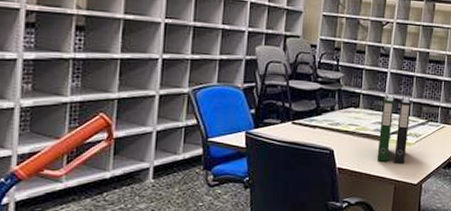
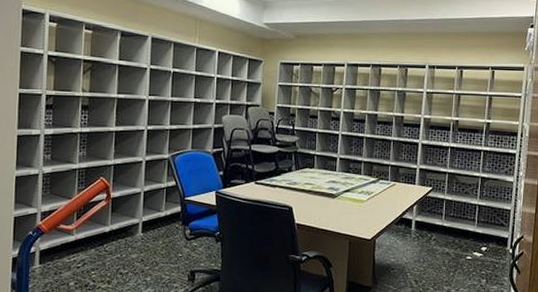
binder: present [376,96,411,163] -> none [332,156,362,220]

